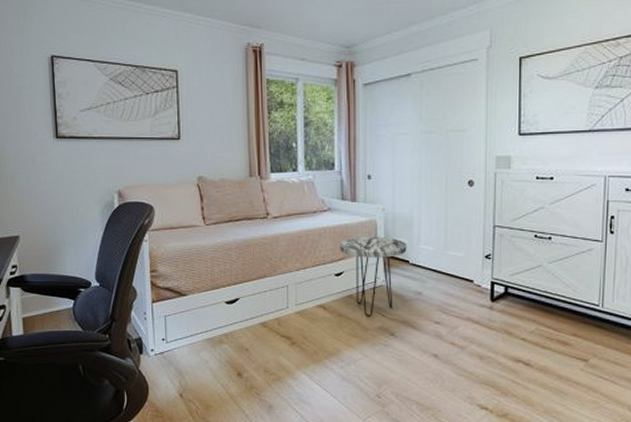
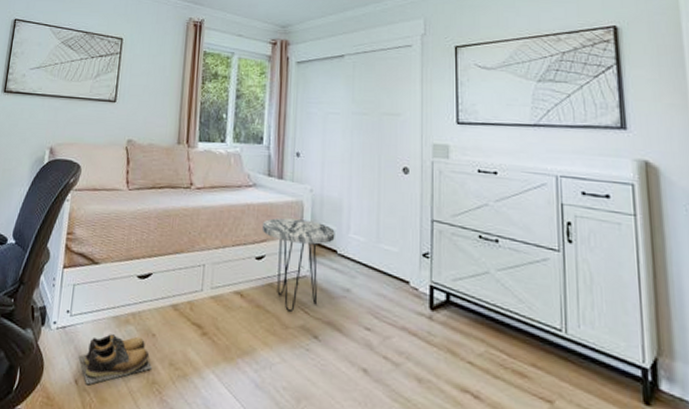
shoes: none [179,352,249,397] -> present [78,334,153,385]

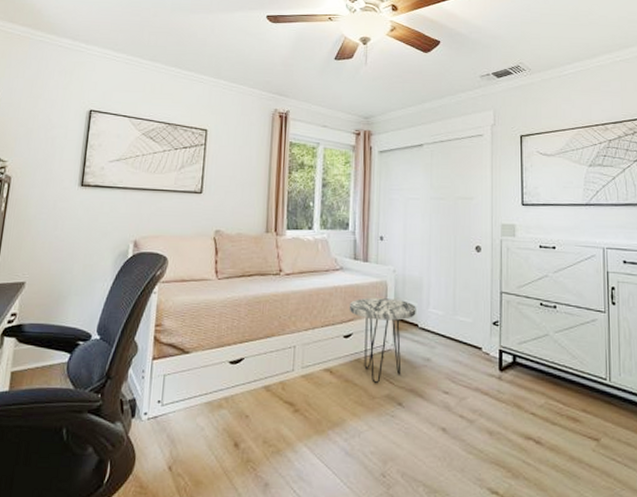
shoes: present [78,334,153,385] -> none [171,419,247,470]

